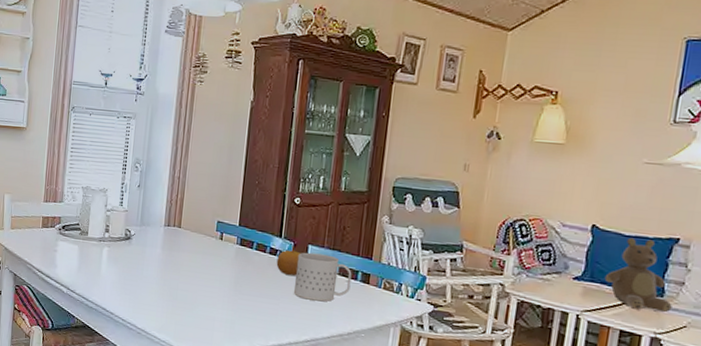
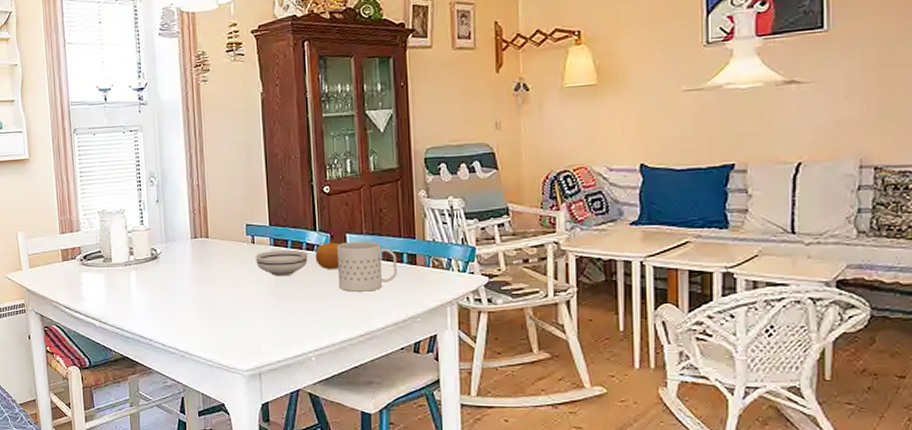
bowl: none [220,248,270,275] -> present [255,249,308,277]
teddy bear: present [604,237,672,313] -> none [663,170,739,246]

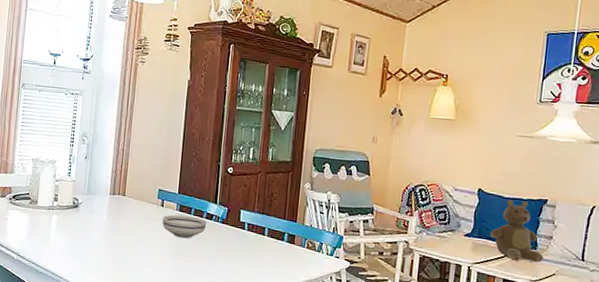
fruit: present [315,237,339,270] -> none [212,210,234,238]
mug: present [336,241,397,292] -> none [229,216,279,261]
teddy bear: none [663,170,739,246] -> present [489,199,544,263]

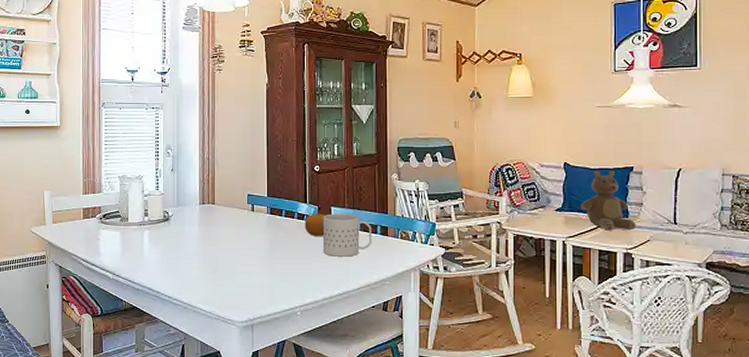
bowl: present [162,214,207,238] -> none [254,217,299,241]
fruit: none [212,210,234,238] -> present [305,209,325,237]
mug: none [229,216,279,261] -> present [322,213,372,257]

